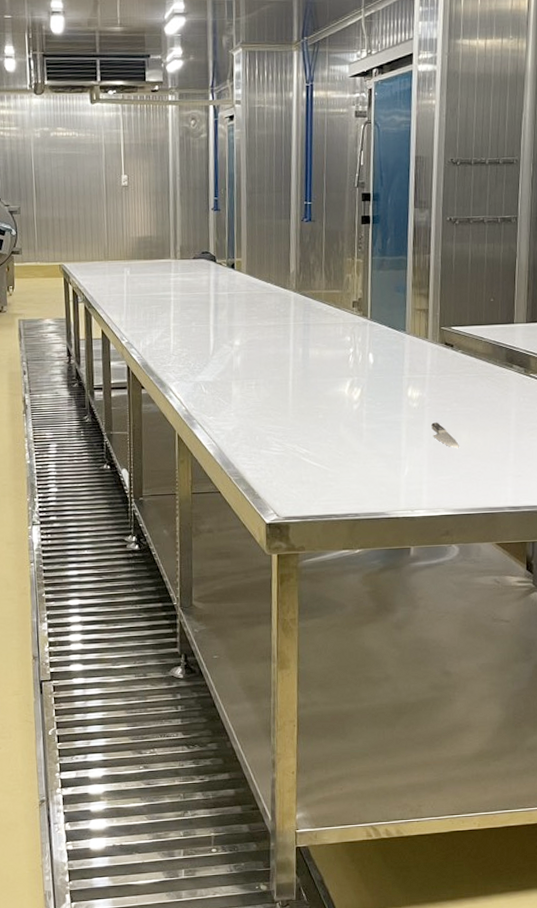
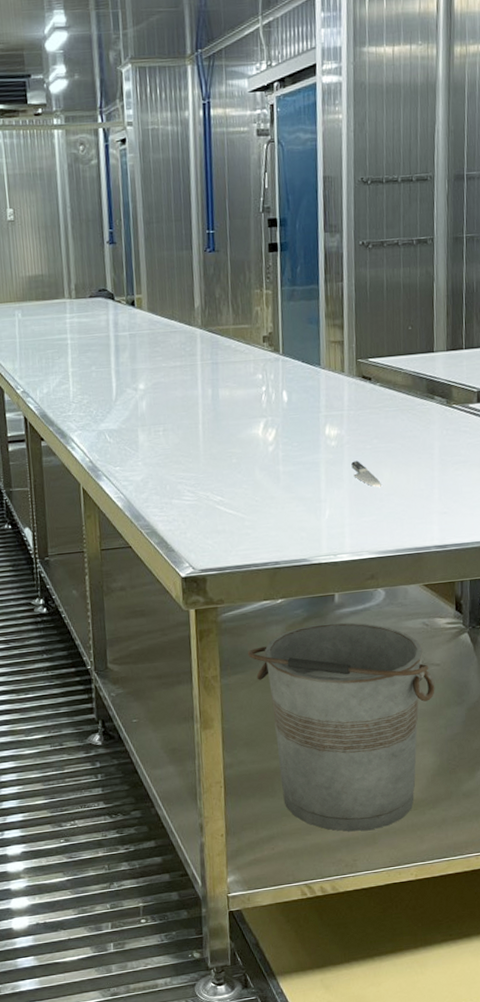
bucket: none [325,574,504,778] -> present [247,622,435,832]

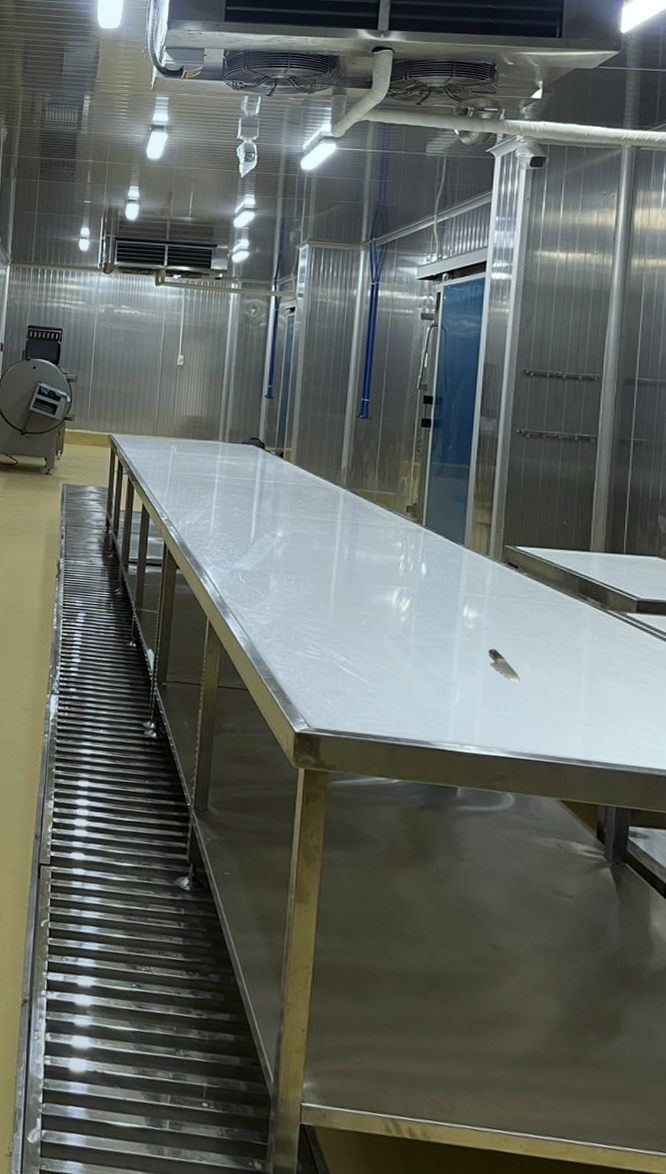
bucket: present [247,622,435,832] -> none [354,815,566,1077]

